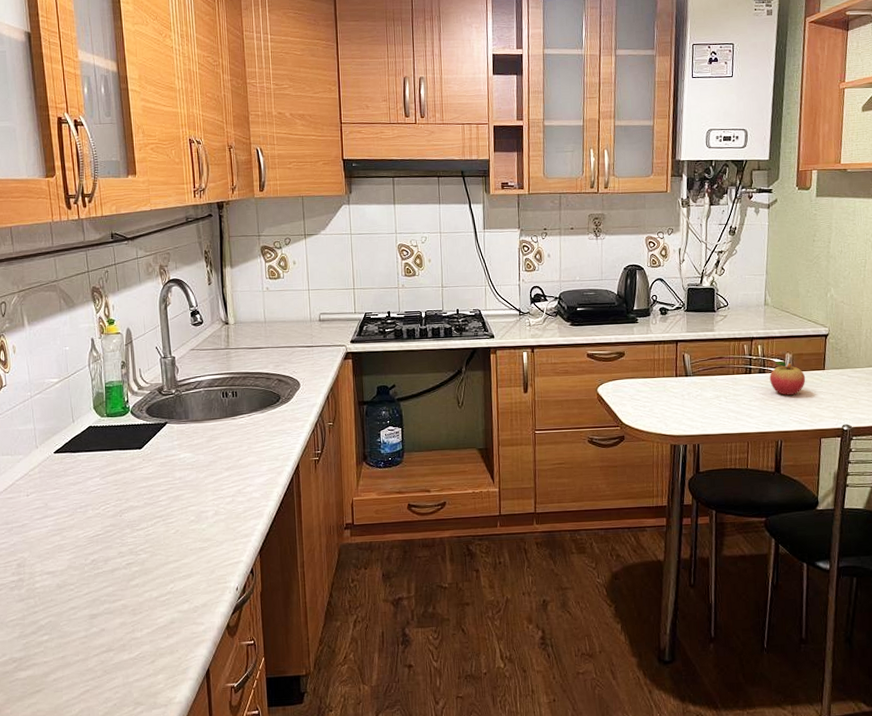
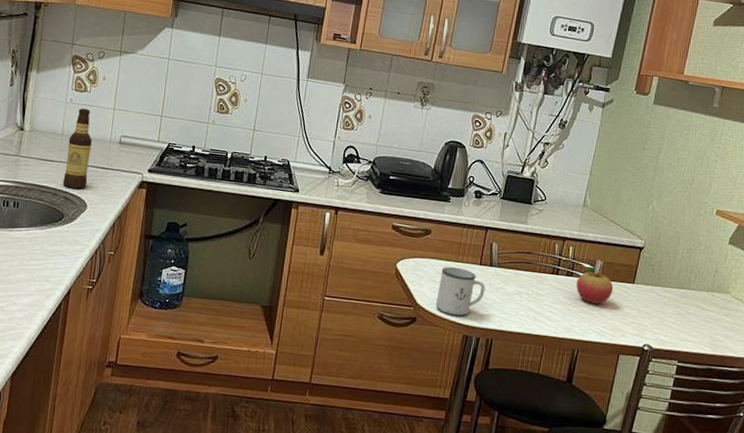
bottle: none [272,294,296,371] -> present [62,108,92,190]
mug: none [640,383,685,428] -> present [435,266,486,316]

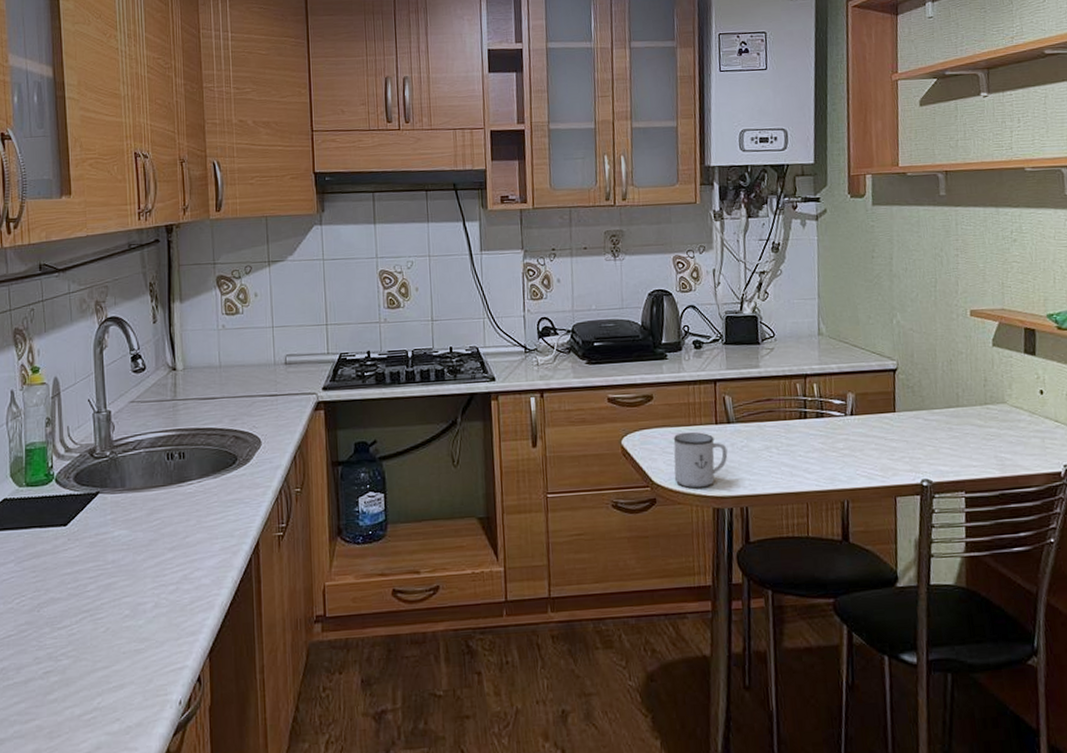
bottle: present [62,108,92,190] -> none [228,332,257,426]
fruit: present [576,267,614,304] -> none [829,403,874,445]

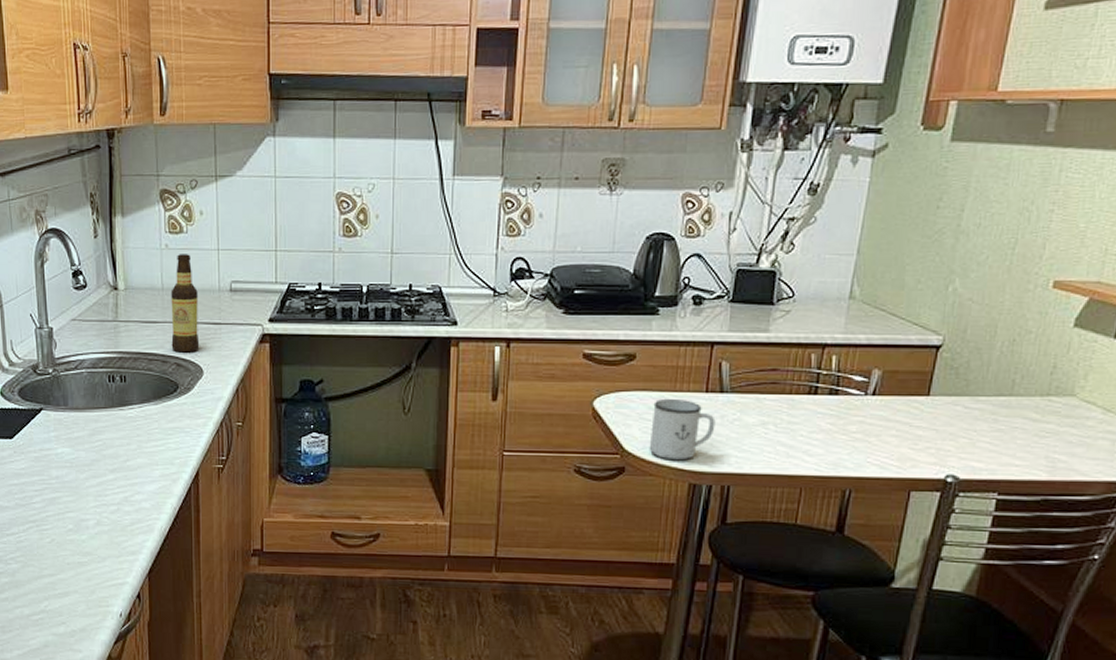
bottle: none [228,332,257,426] -> present [171,254,200,353]

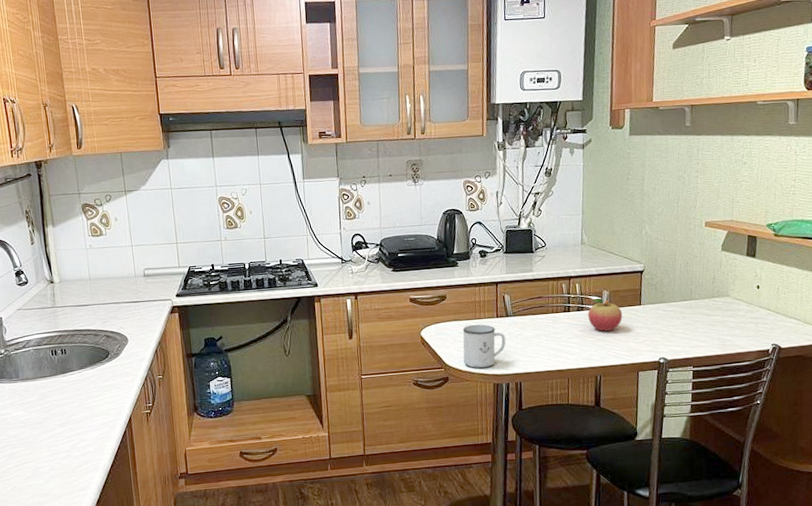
bottle: present [171,254,200,353] -> none [97,251,124,327]
fruit: none [844,380,899,428] -> present [588,298,623,332]

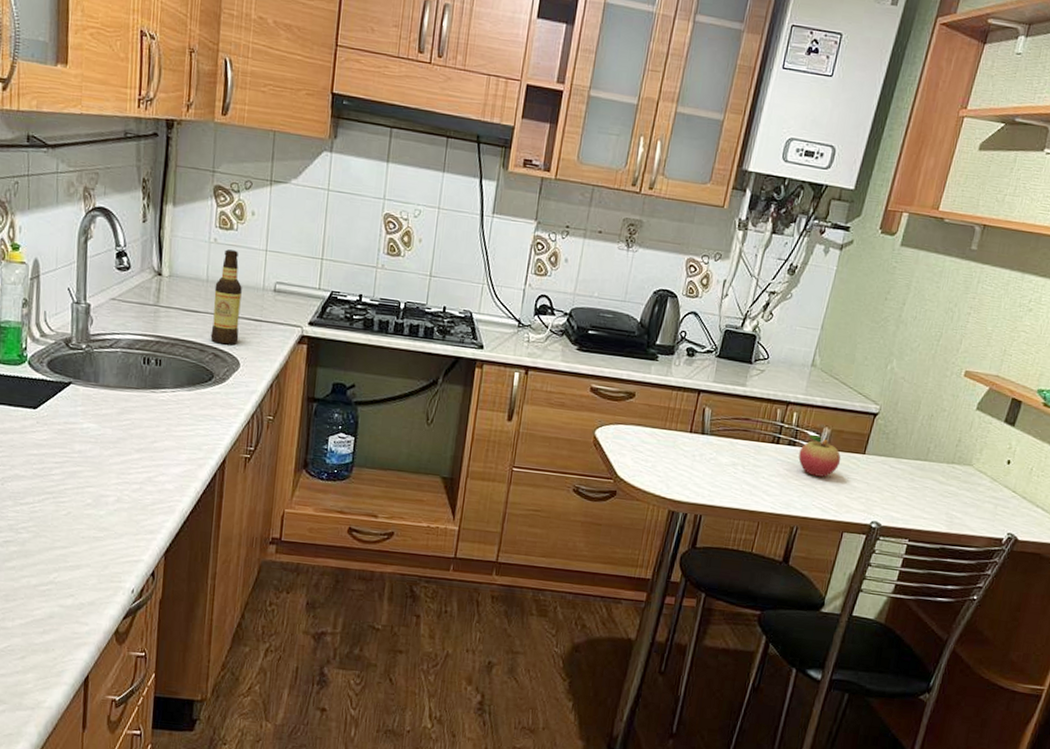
bottle: none [97,251,124,327] -> present [210,249,242,345]
mug: present [462,324,506,368] -> none [638,434,696,490]

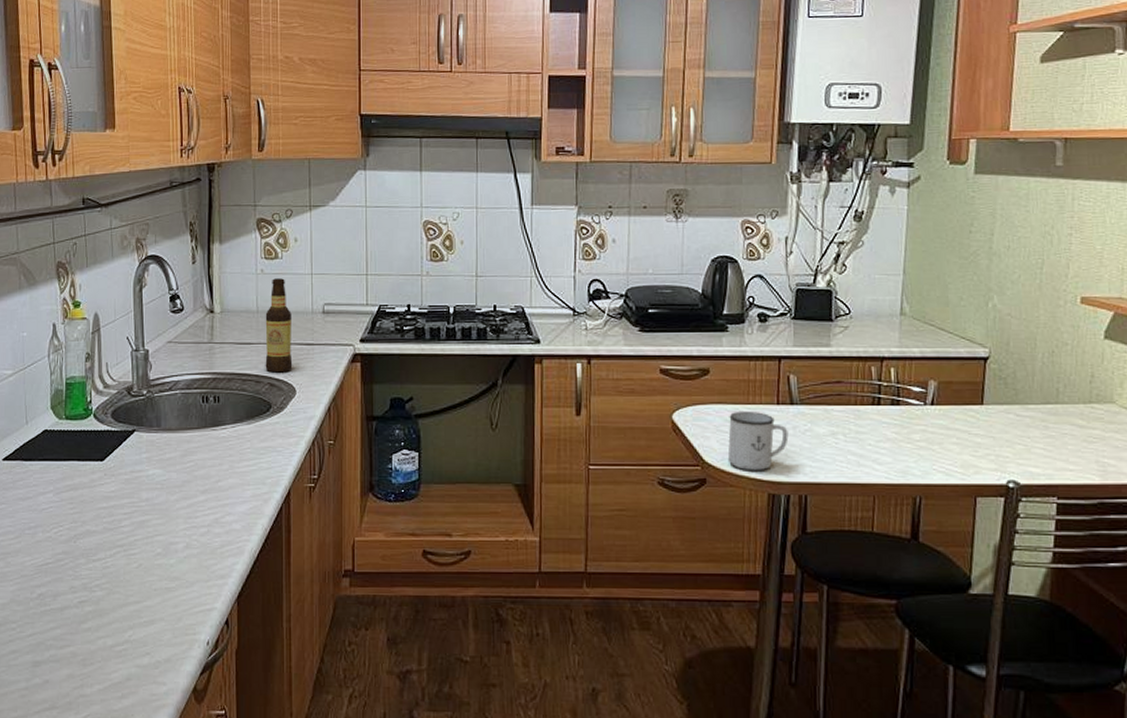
mug: none [638,434,696,490] -> present [727,410,789,471]
fruit: present [798,435,841,477] -> none [906,391,956,436]

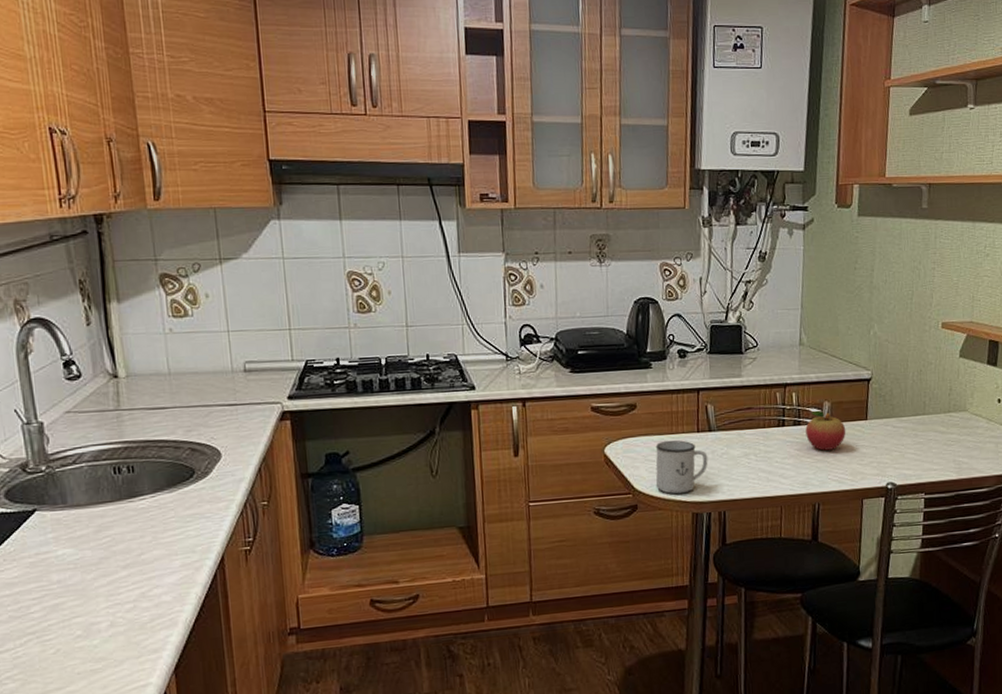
bottle: present [265,278,293,373] -> none [179,337,215,437]
fruit: none [906,391,956,436] -> present [805,411,846,451]

